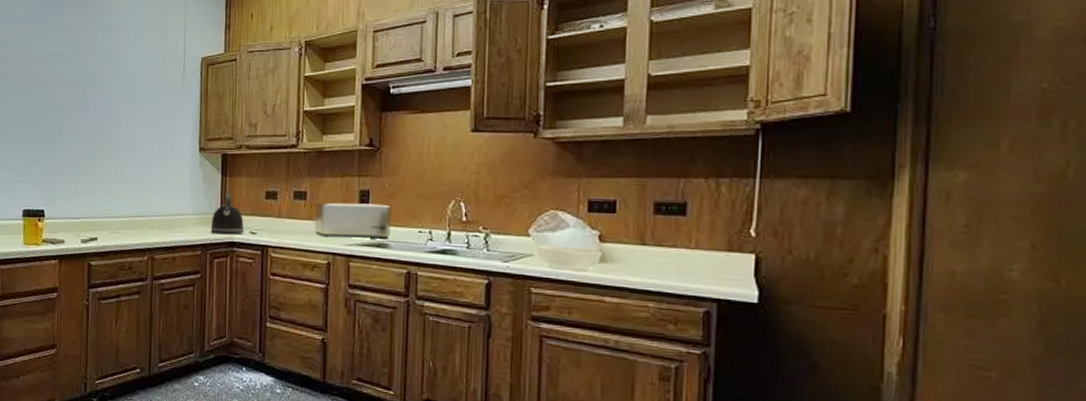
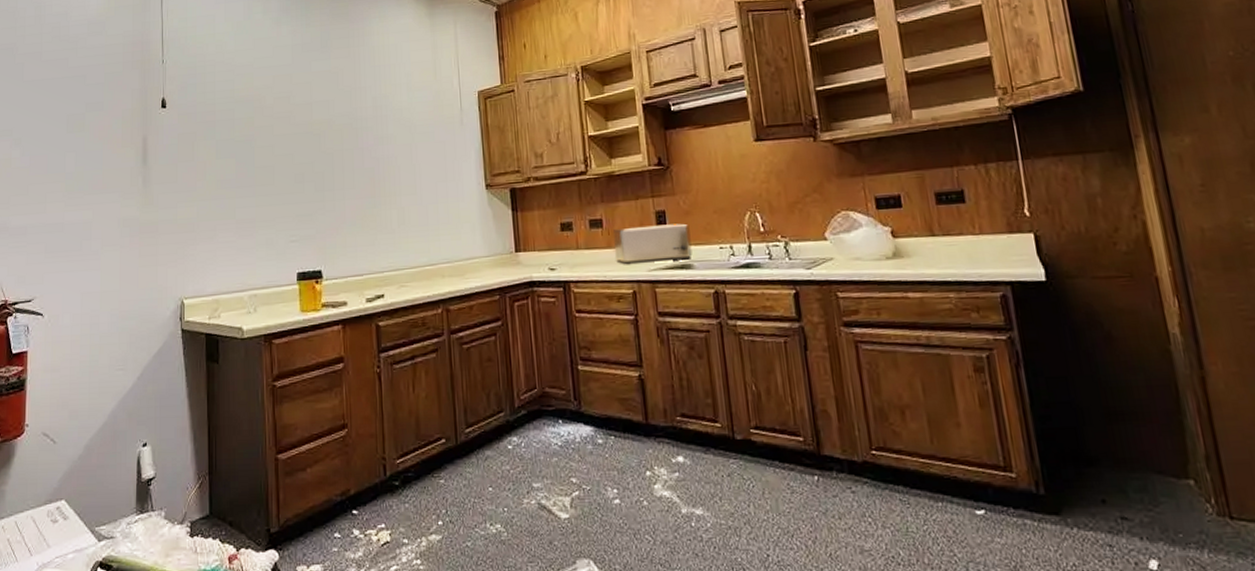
kettle: present [210,191,245,235] -> none [506,228,543,275]
bowl: present [536,245,603,273] -> none [835,245,898,272]

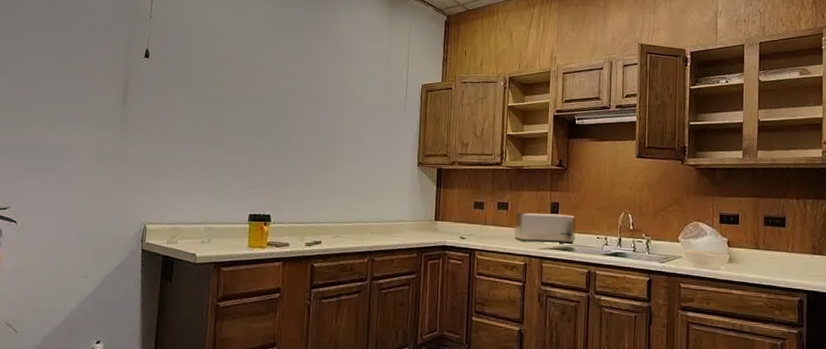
bowl: none [835,245,898,272] -> present [683,249,731,271]

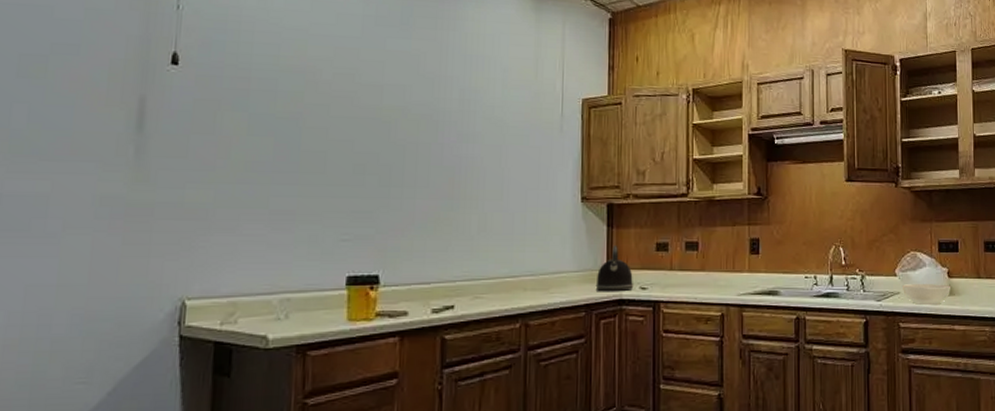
kettle: none [425,201,456,239] -> present [595,245,634,292]
toaster: present [514,212,575,244] -> none [707,252,779,288]

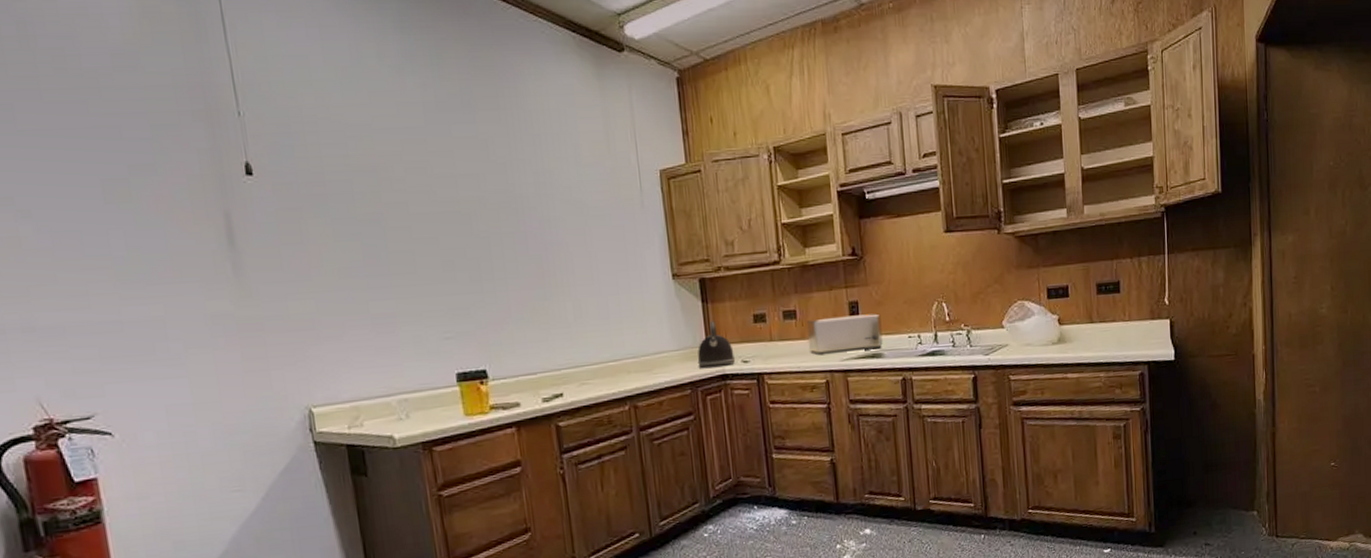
toaster: none [707,252,779,288] -> present [806,314,882,356]
bowl: present [902,283,951,306] -> none [1010,332,1063,356]

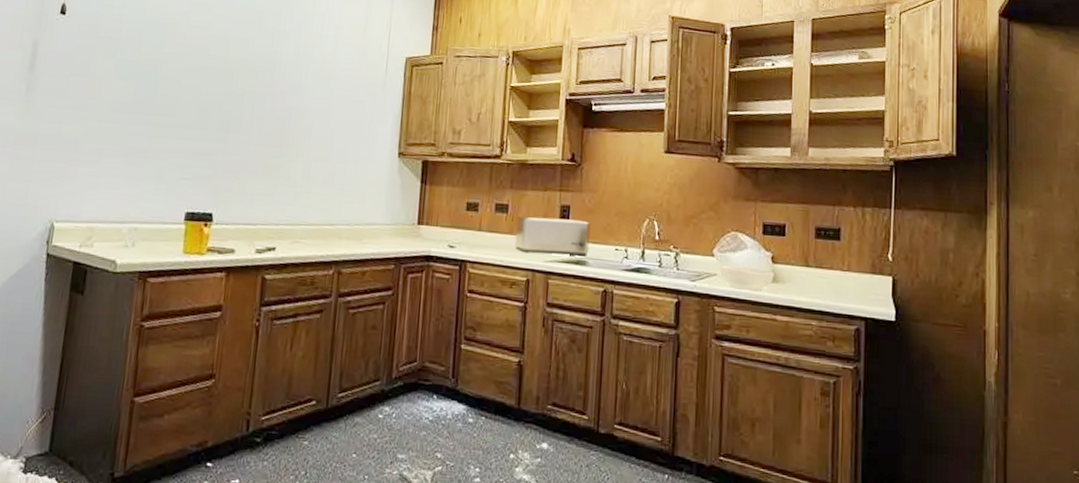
kettle: present [697,320,736,369] -> none [405,201,443,248]
bowl: none [1010,332,1063,356] -> present [719,266,775,292]

